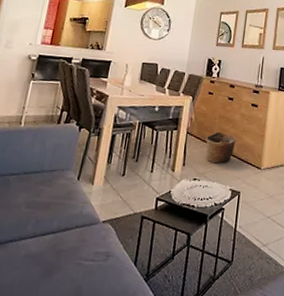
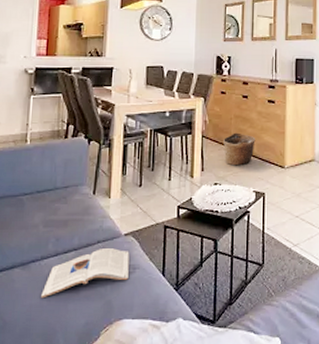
magazine: none [14,234,105,279] -> present [41,248,129,299]

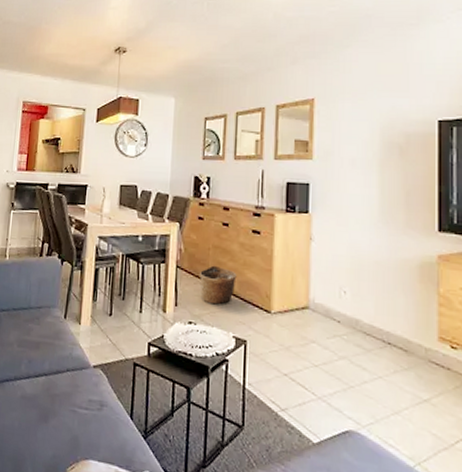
magazine: present [41,248,129,299] -> none [13,377,98,421]

